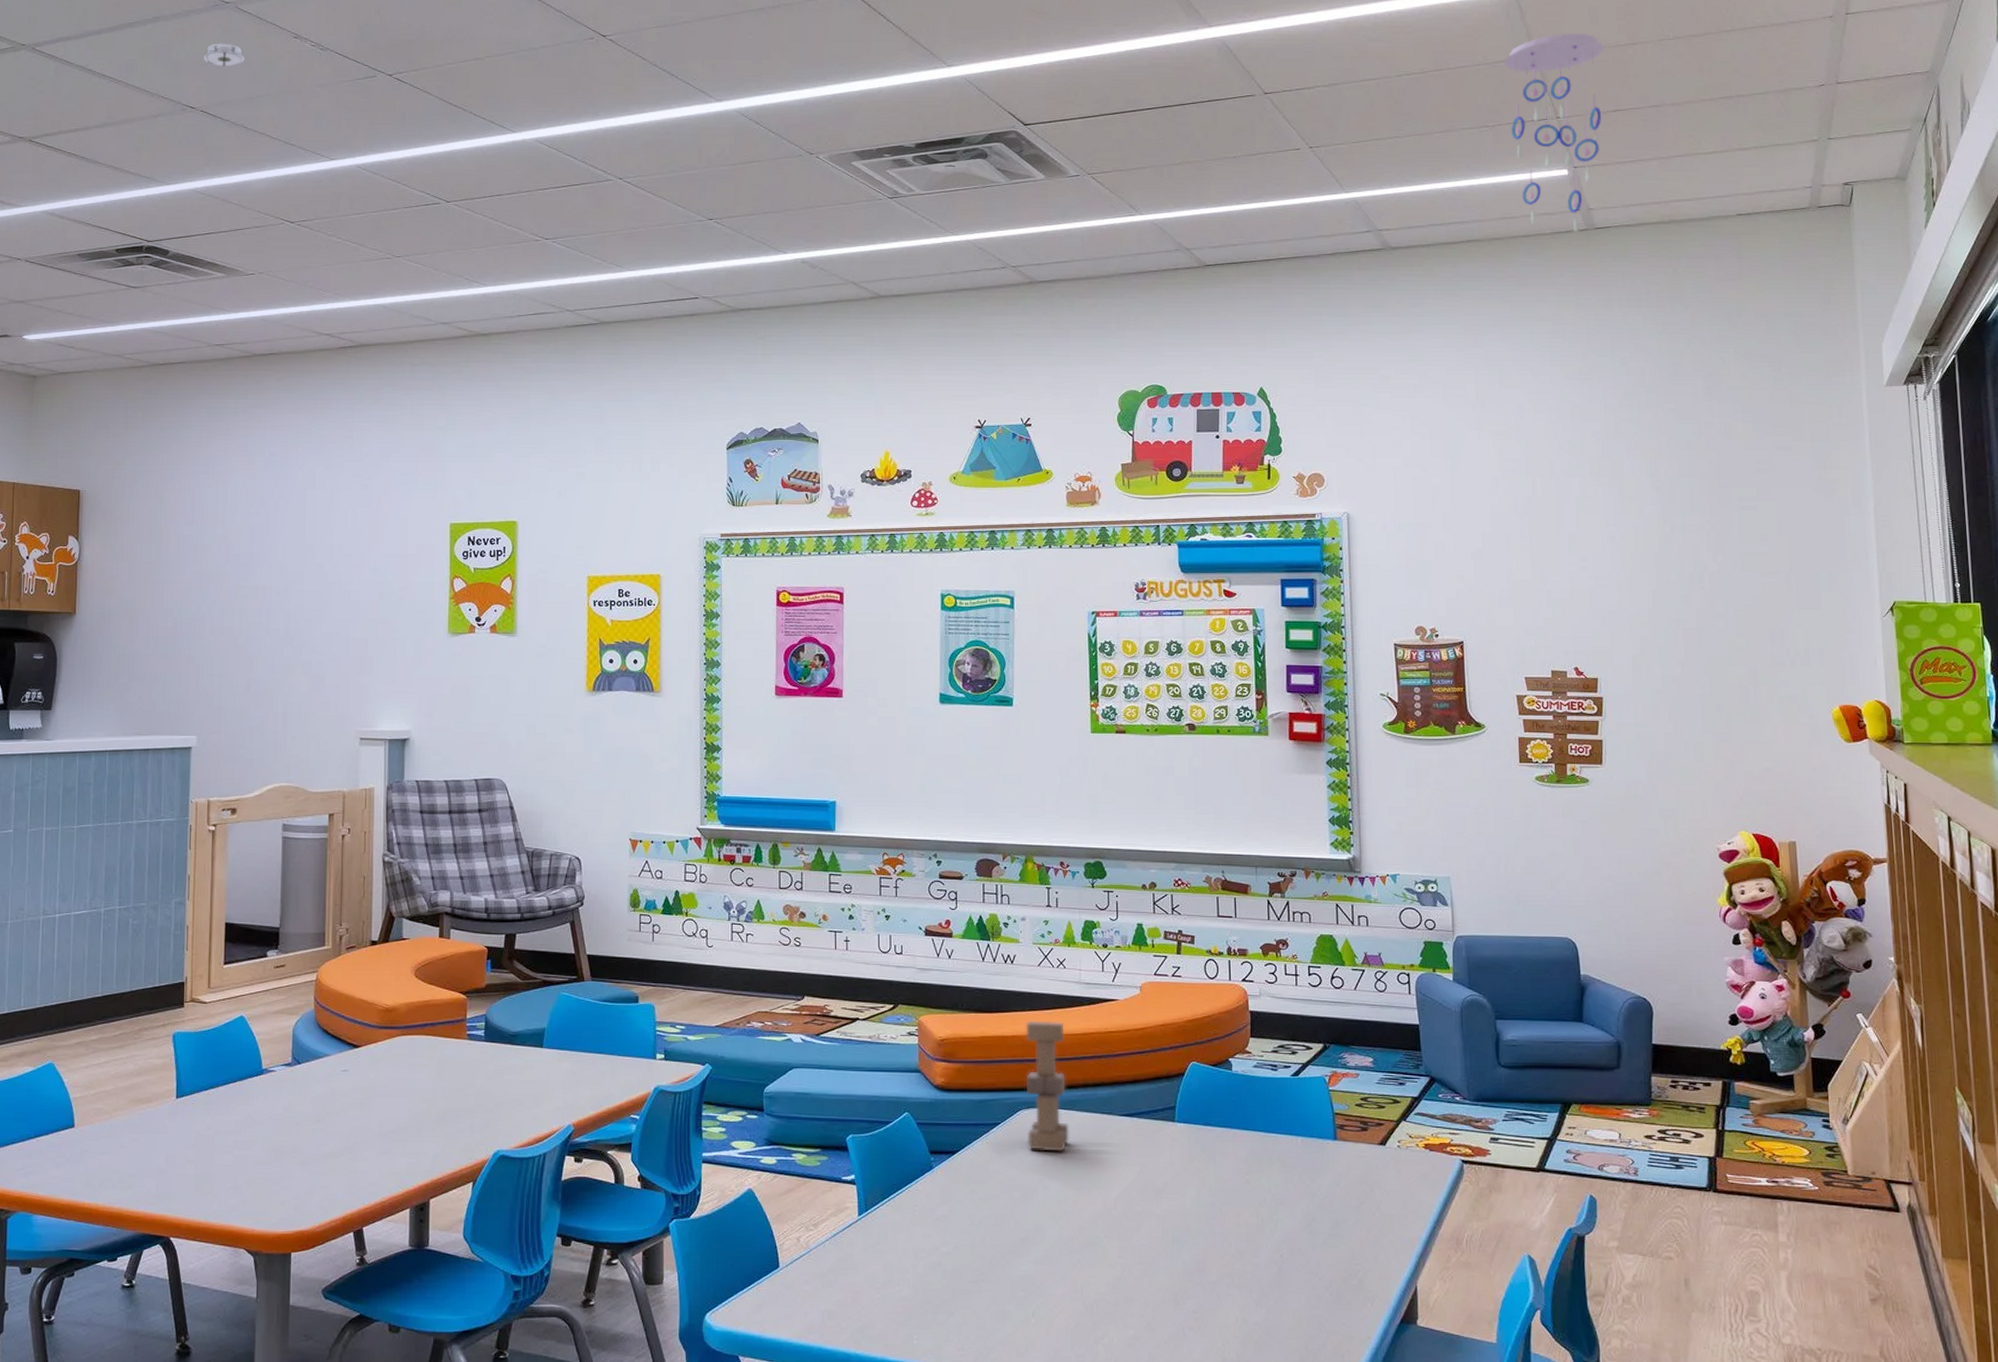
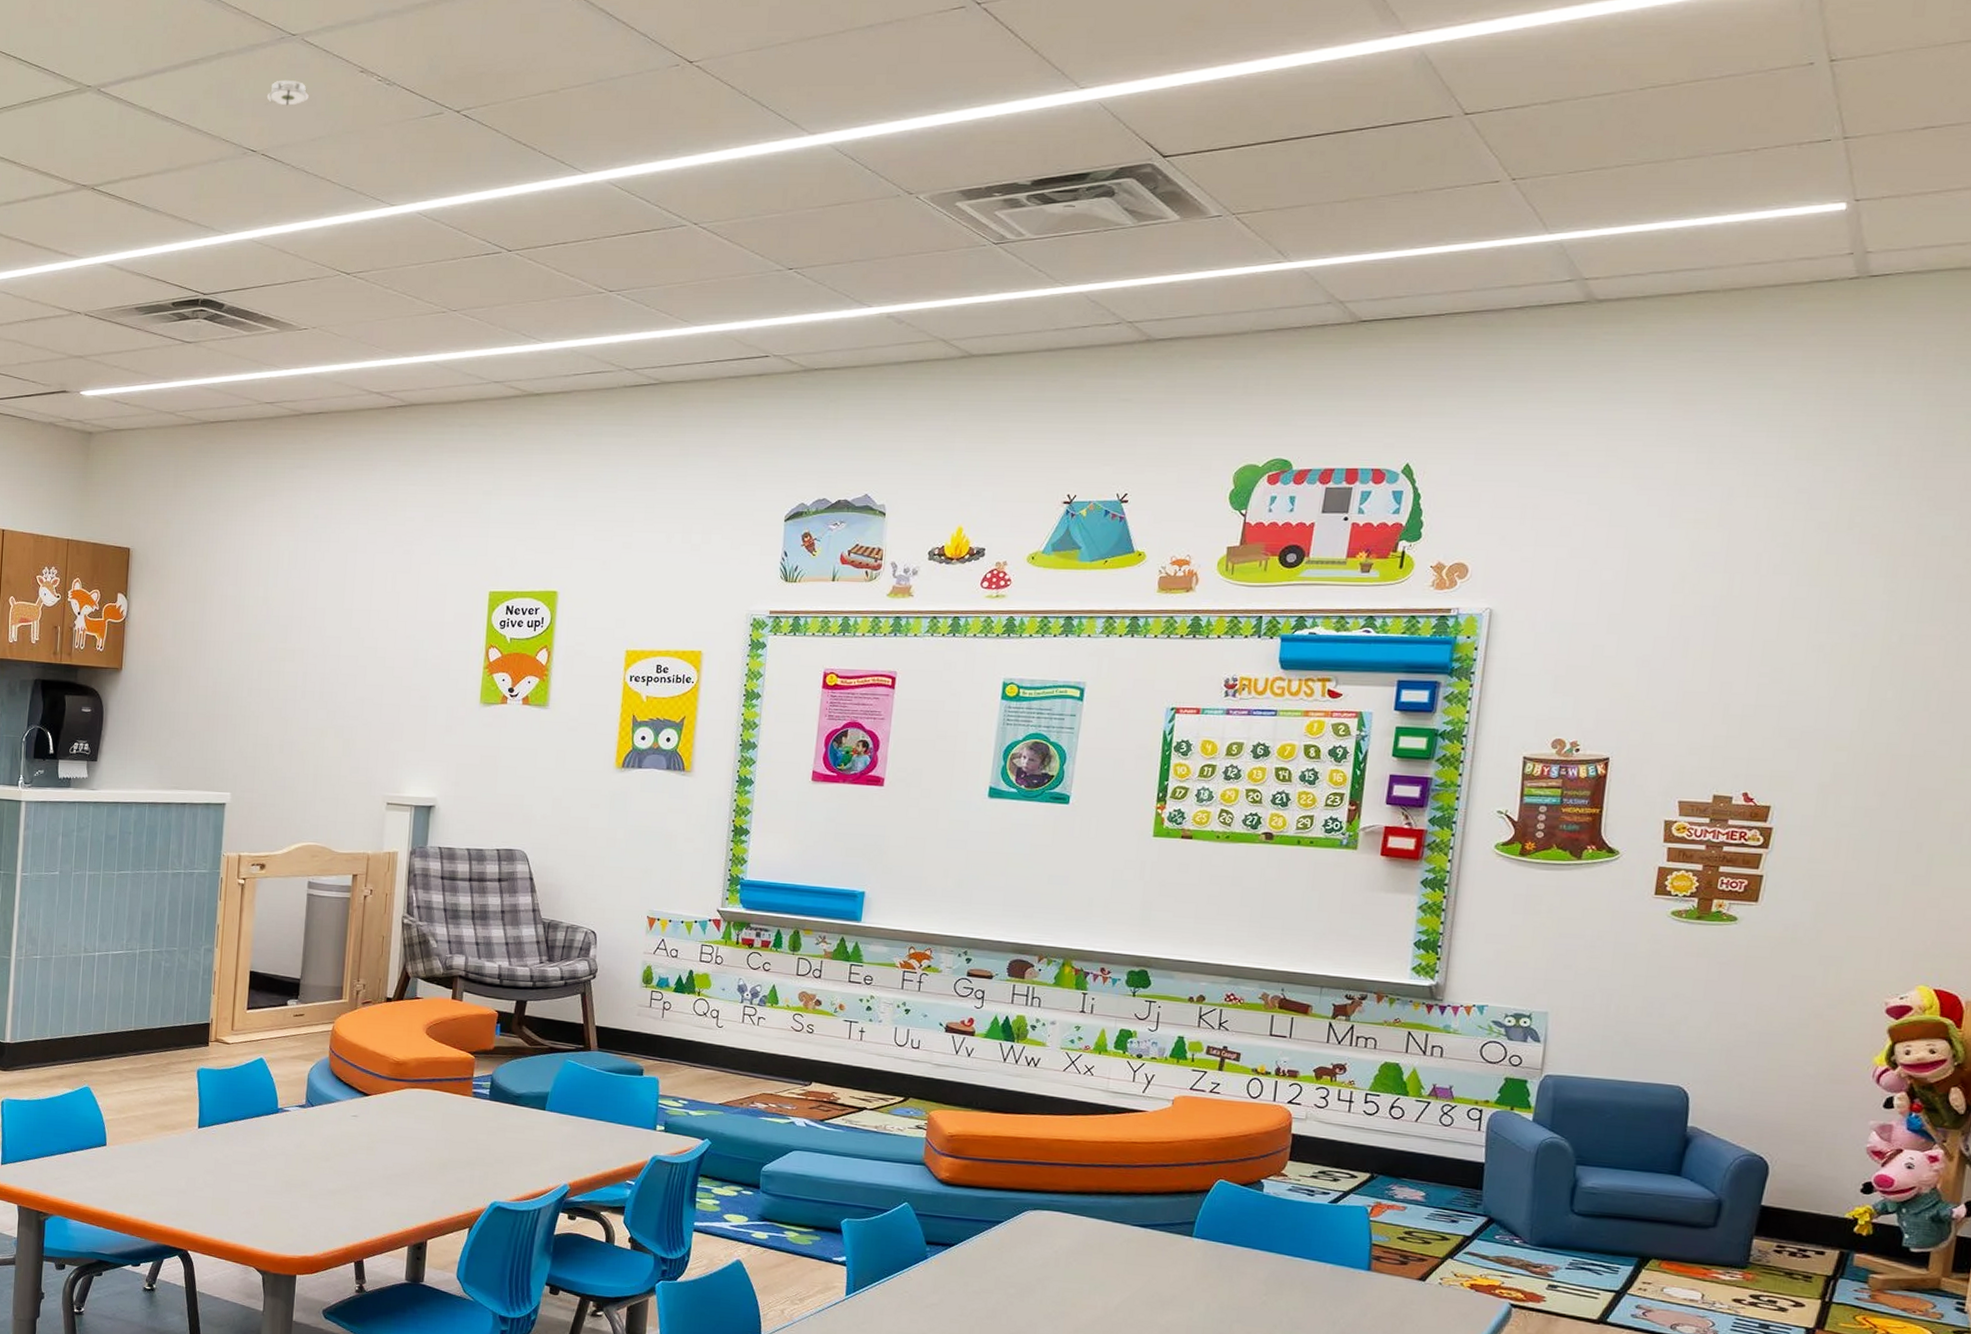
toy blocks: present [1026,1020,1069,1152] -> none [1030,1124,1085,1255]
ceiling mobile: present [1504,32,1605,233] -> none [1778,28,1927,282]

